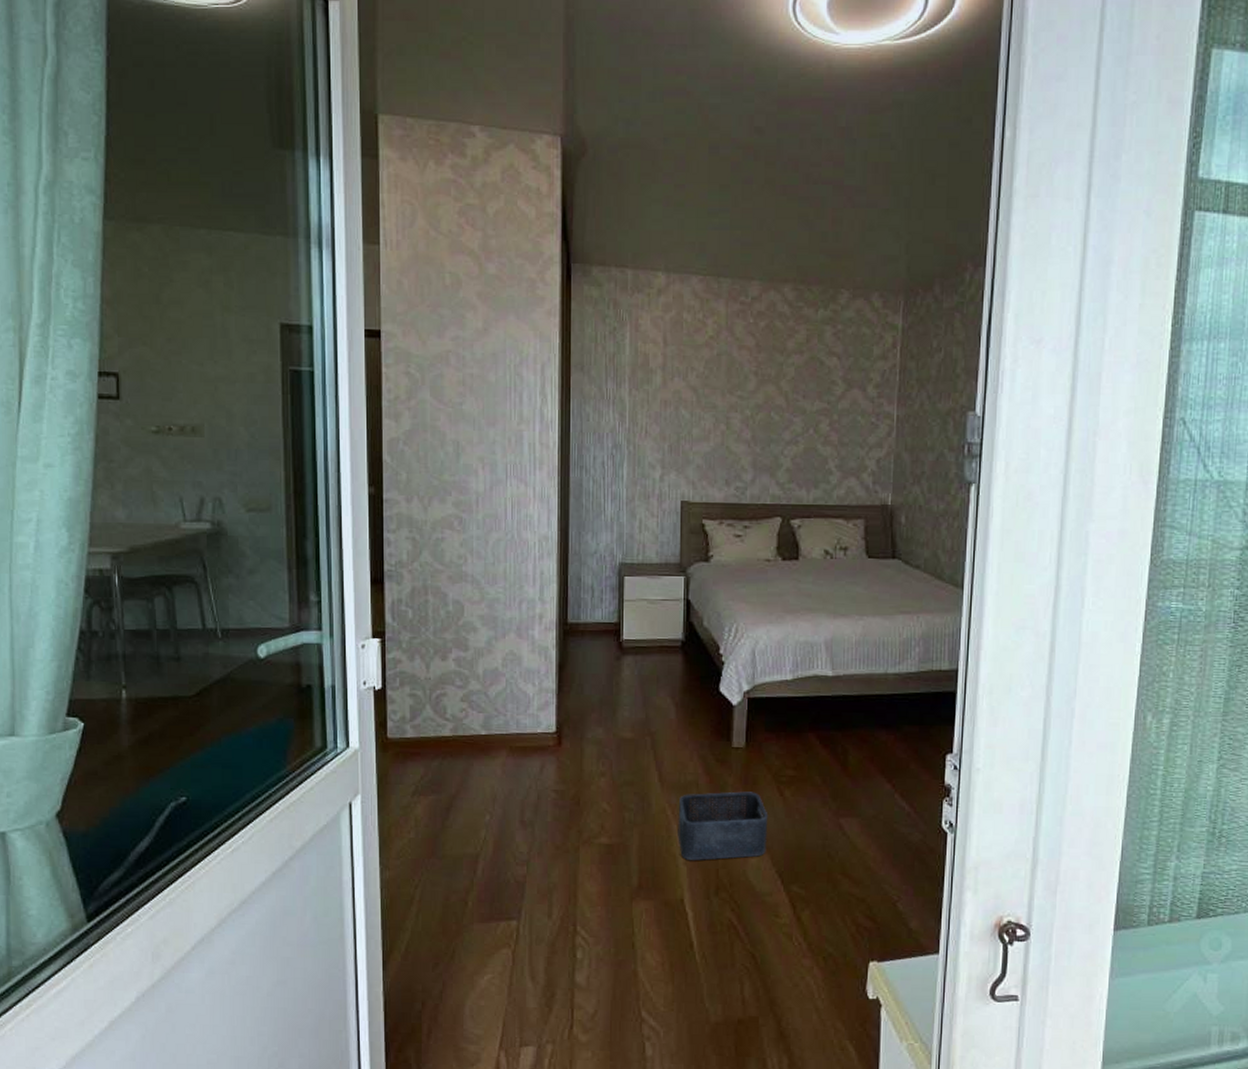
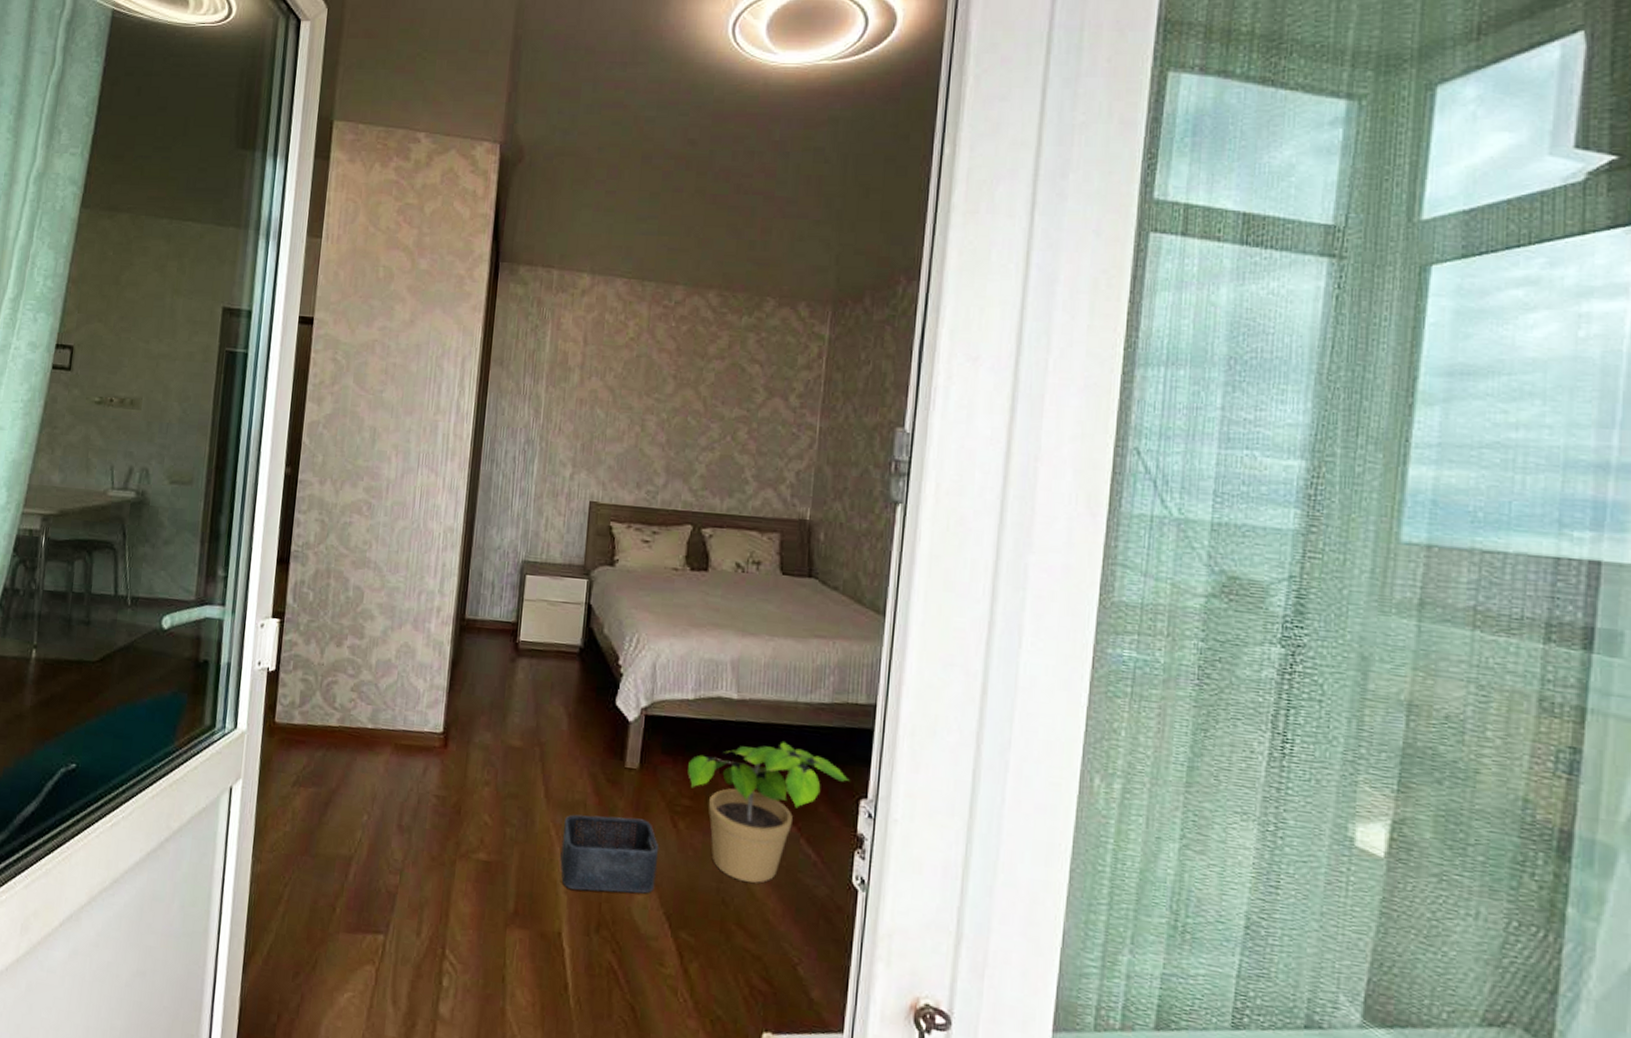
potted plant: none [790,711,936,836] -> present [688,742,850,883]

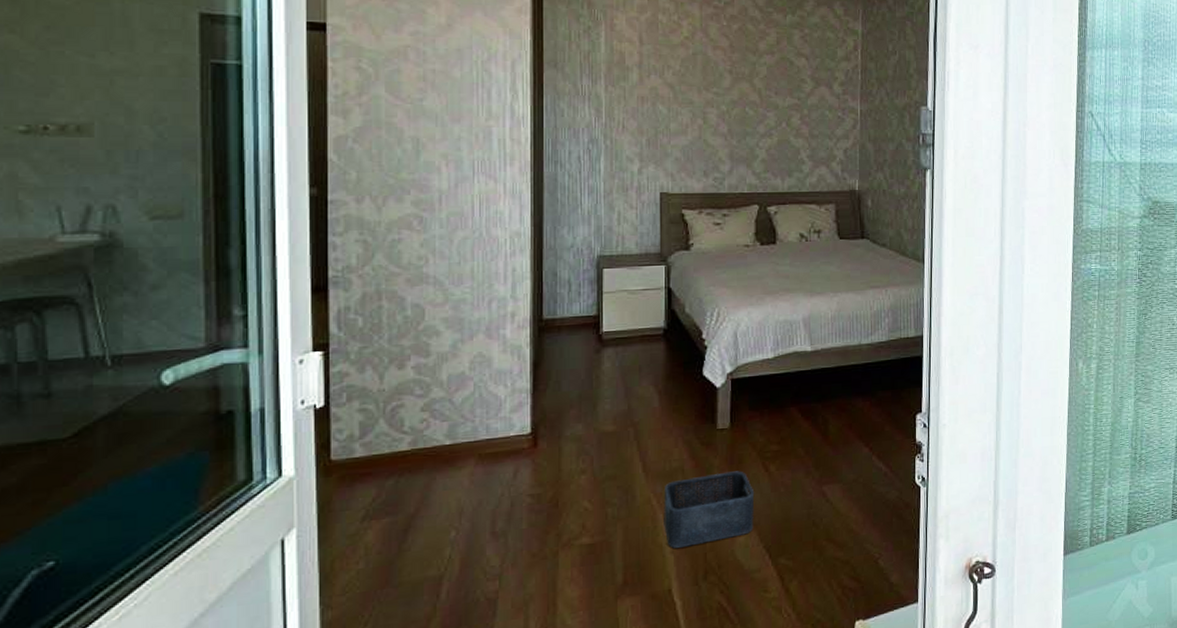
potted plant: present [688,742,850,883] -> none [774,380,907,503]

